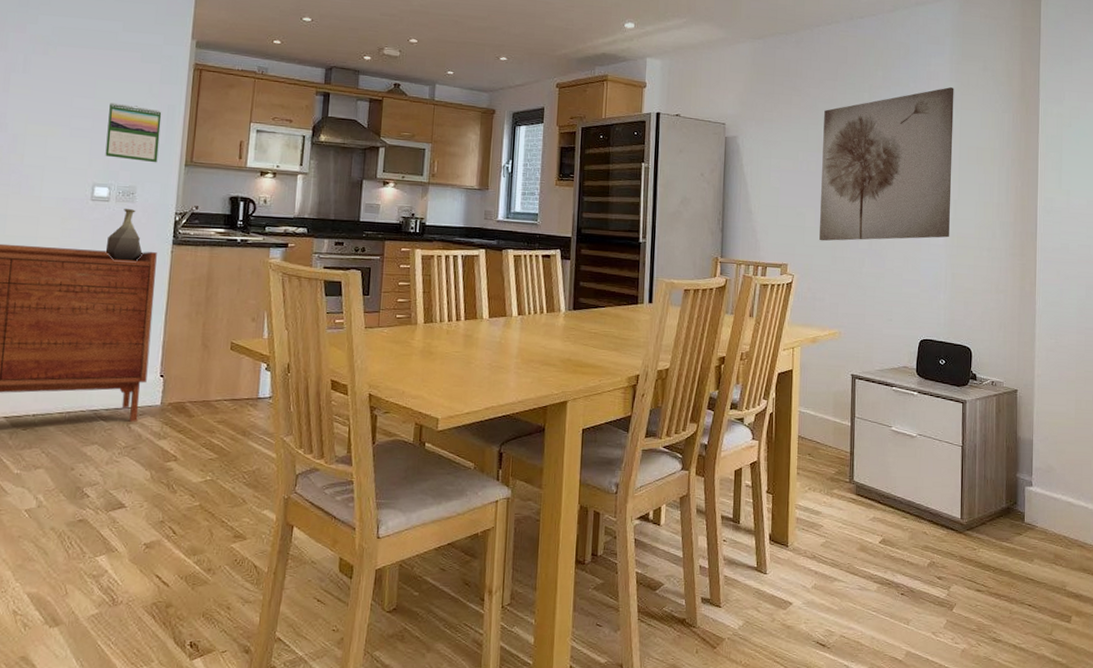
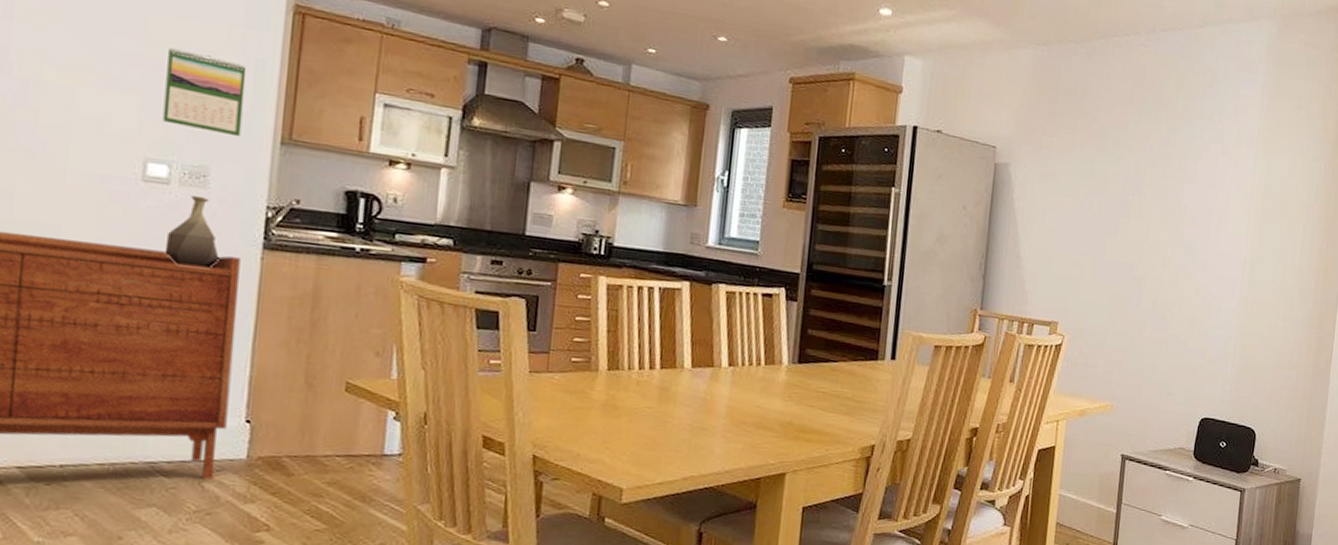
wall art: present [819,87,954,241] -> none [1097,125,1263,303]

